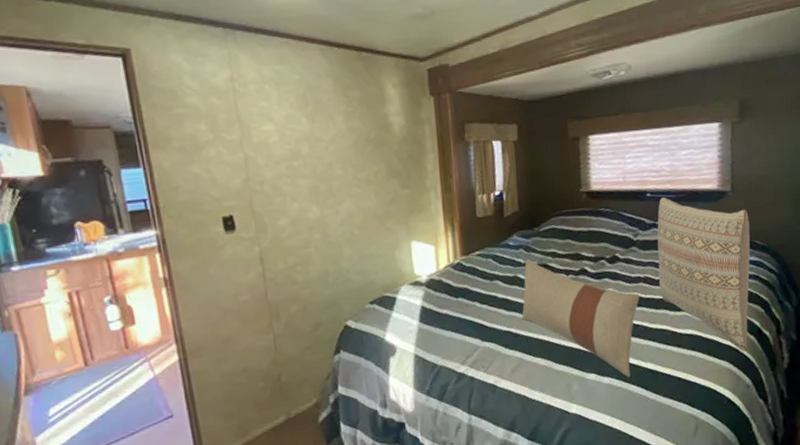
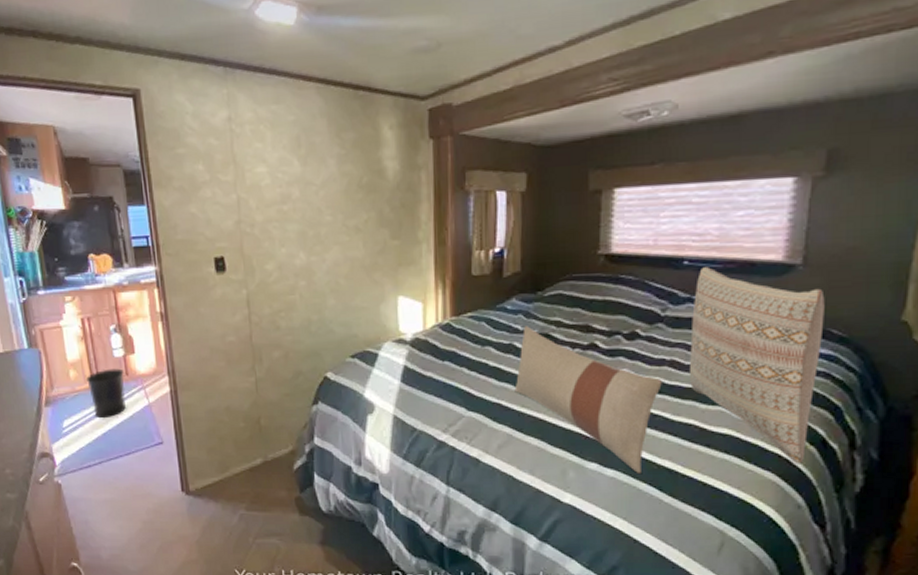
waste bin: none [76,342,129,400] -> present [85,368,127,419]

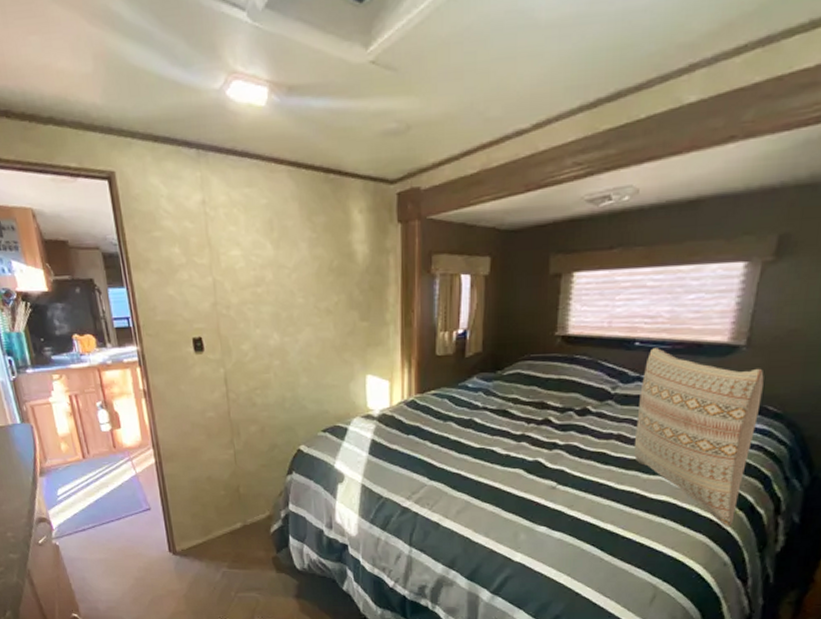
waste bin: present [85,368,127,419] -> none [76,442,116,487]
pillow: present [514,326,662,475] -> none [473,403,609,537]

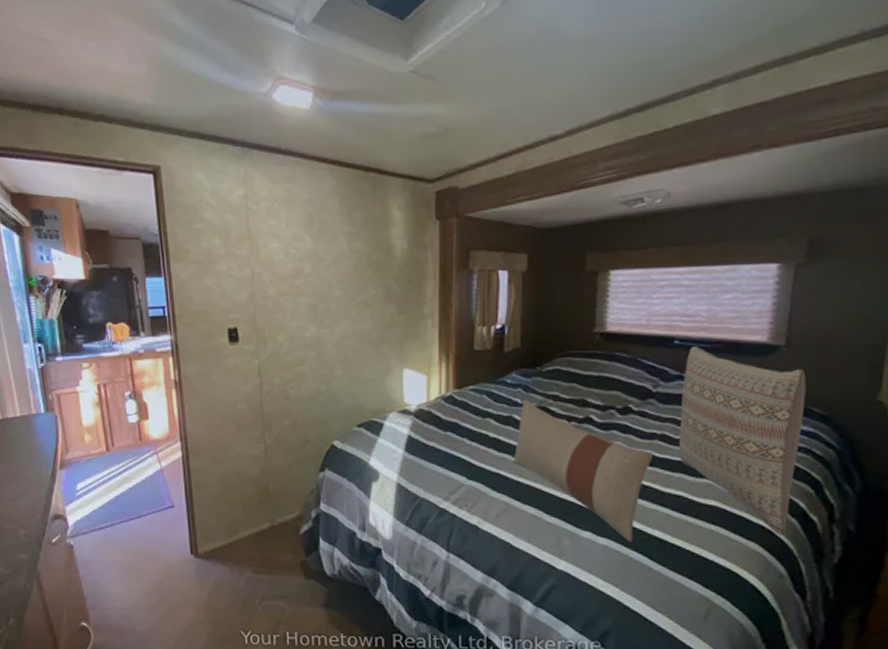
pillow: none [473,403,609,537] -> present [513,399,653,543]

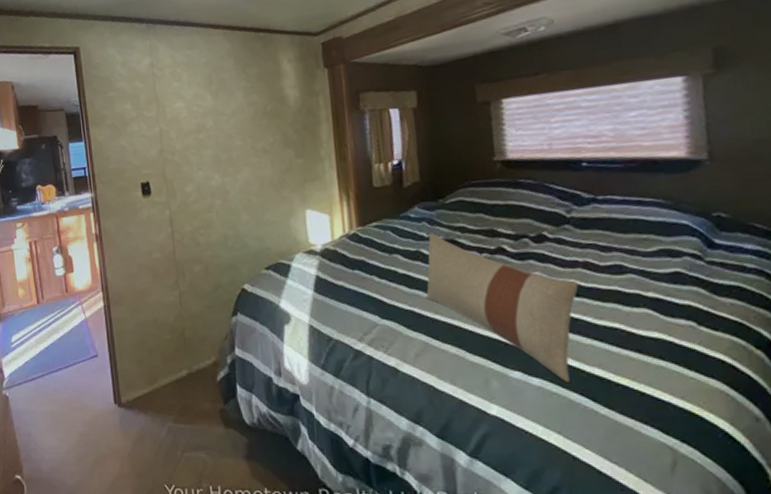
pillow: present [679,346,806,535] -> none [598,167,752,370]

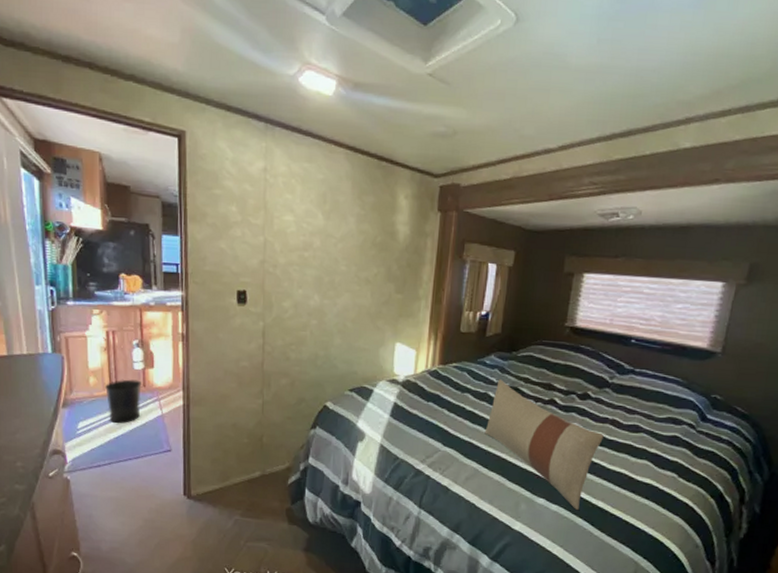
waste bin: none [31,286,67,333] -> present [104,379,142,424]

